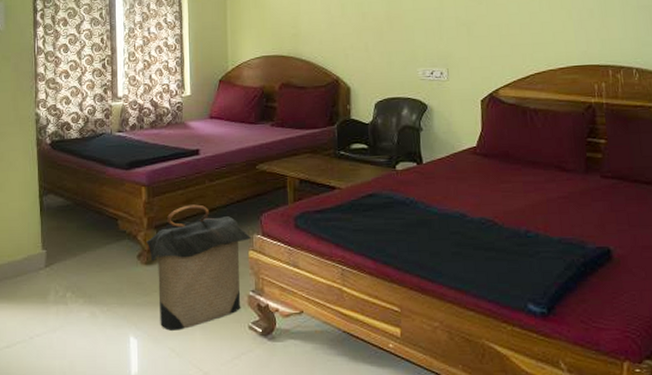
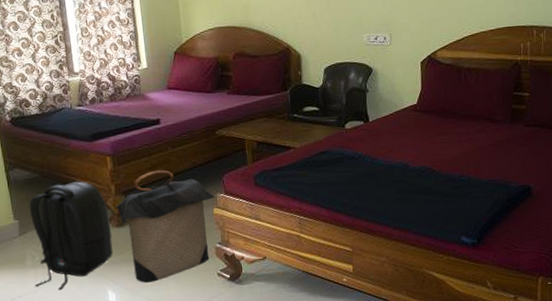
backpack: none [55,211,139,331] -> present [29,181,113,290]

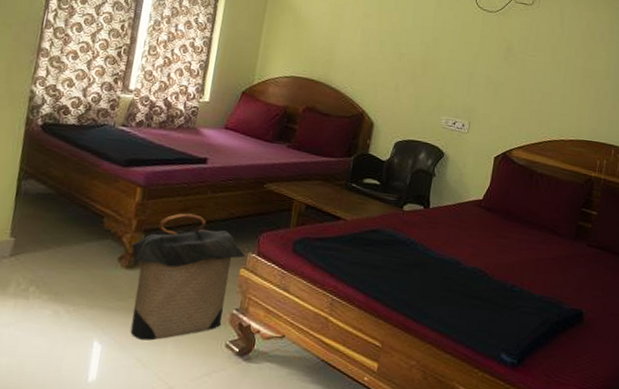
backpack: present [29,181,113,290] -> none [10,206,122,329]

